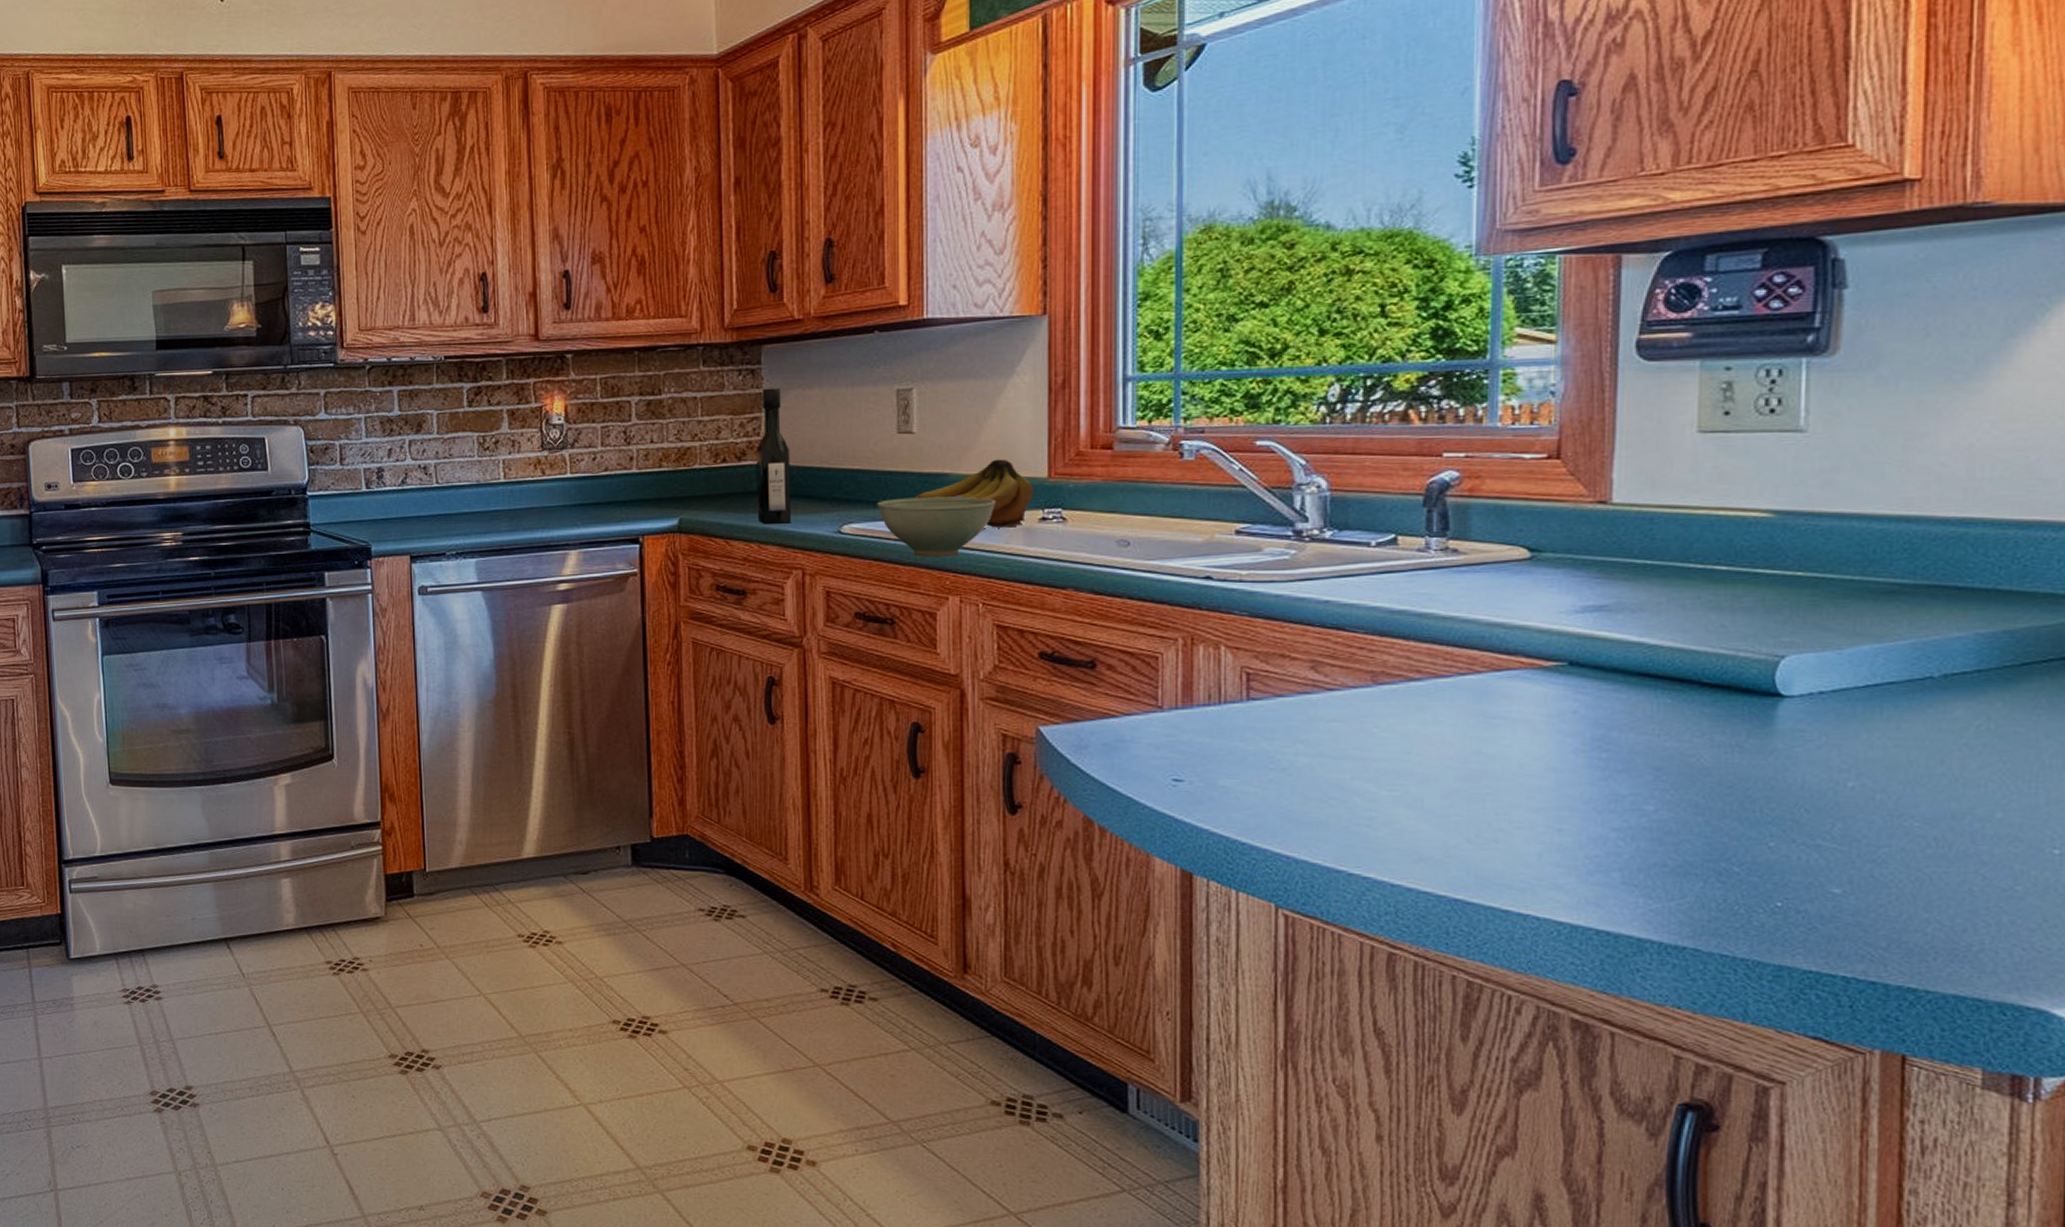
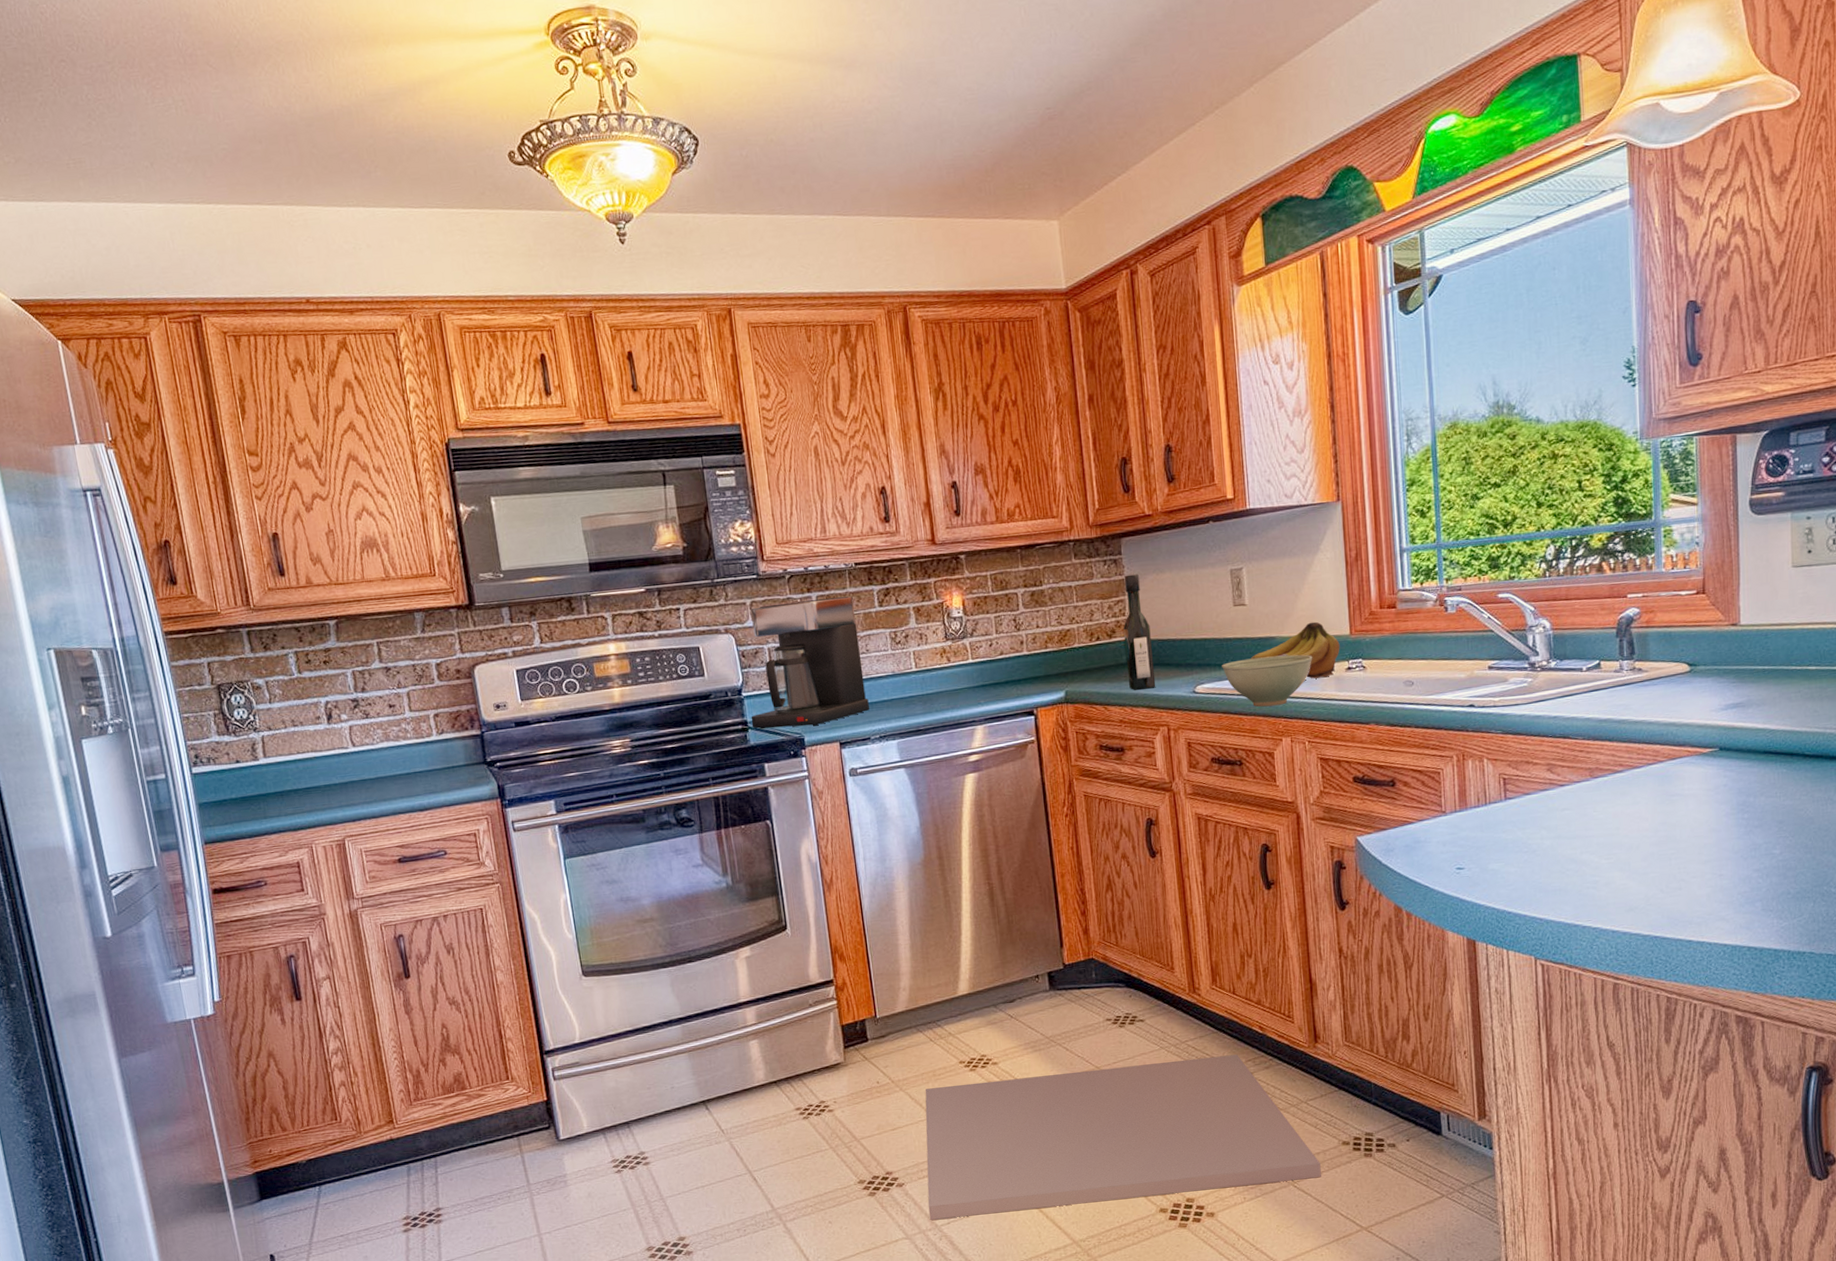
coffee maker: none [314,392,447,534] -> present [751,595,869,729]
door mat: none [467,961,960,1141] -> present [925,1054,1321,1220]

